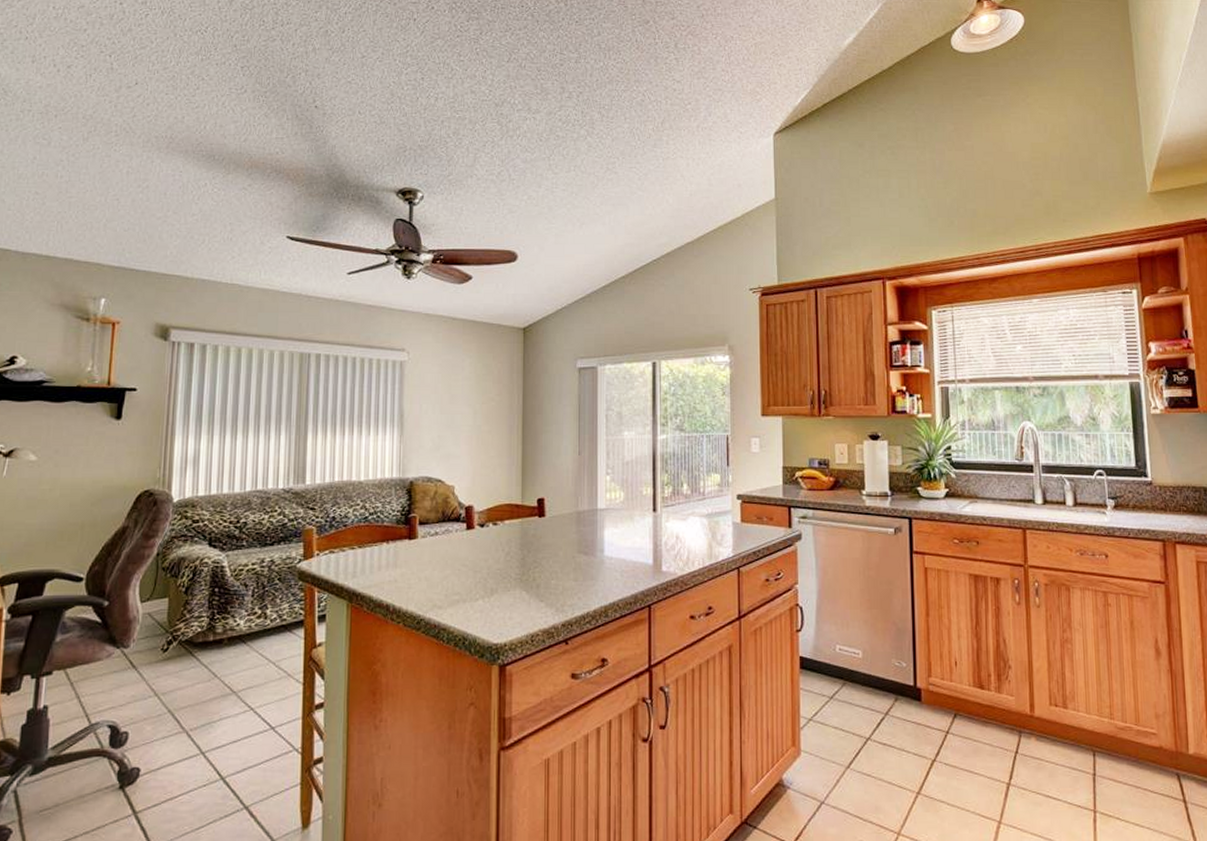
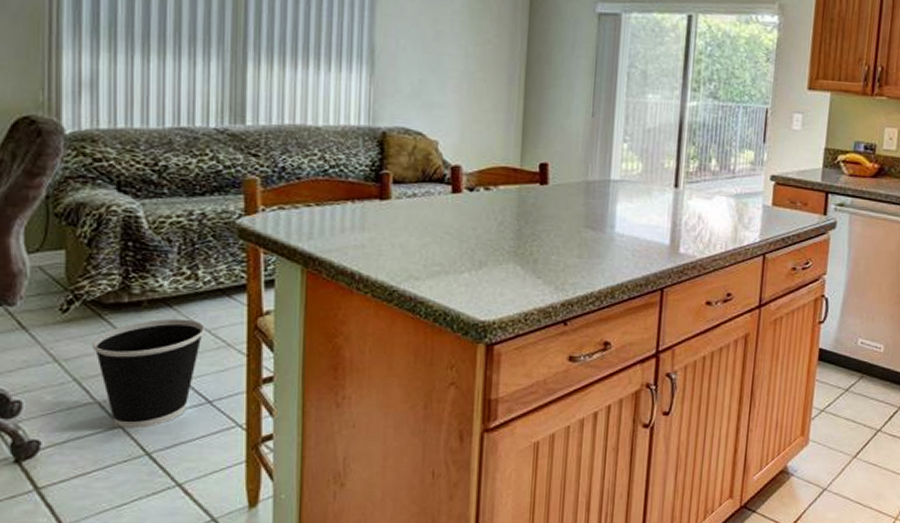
wastebasket: none [183,653,271,755] -> present [92,318,205,429]

